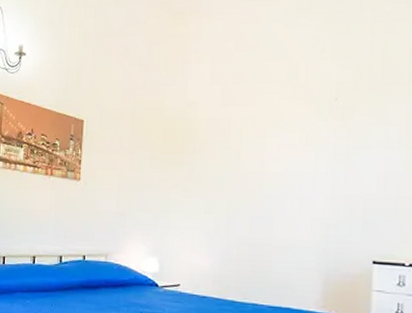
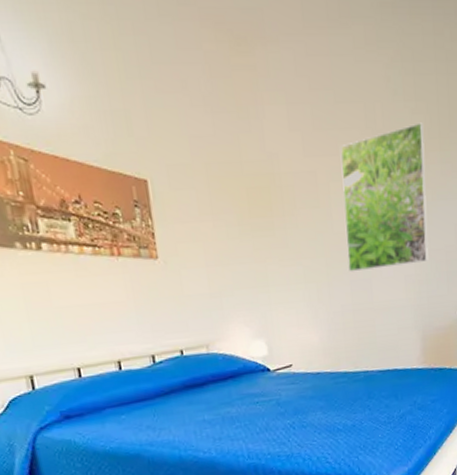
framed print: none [250,77,351,209] -> present [340,122,429,272]

